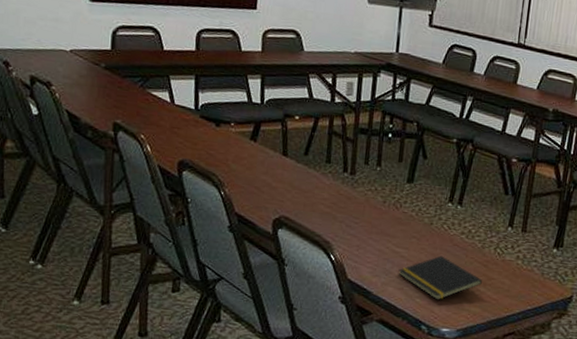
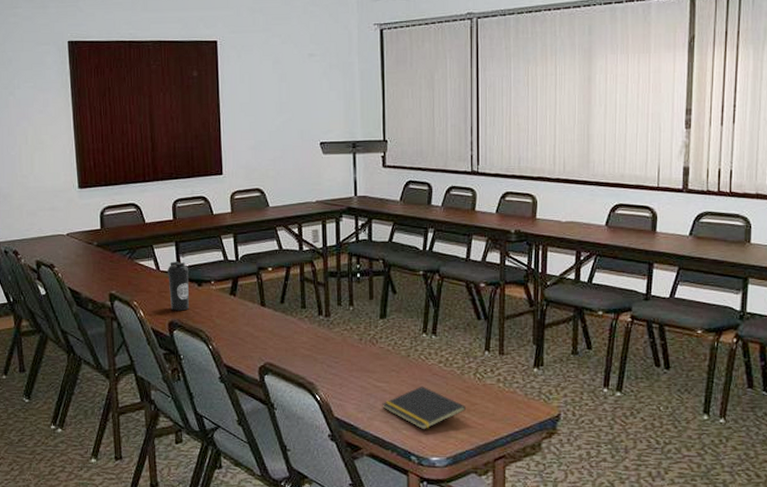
water bottle: none [182,96,208,151] -> present [168,261,189,311]

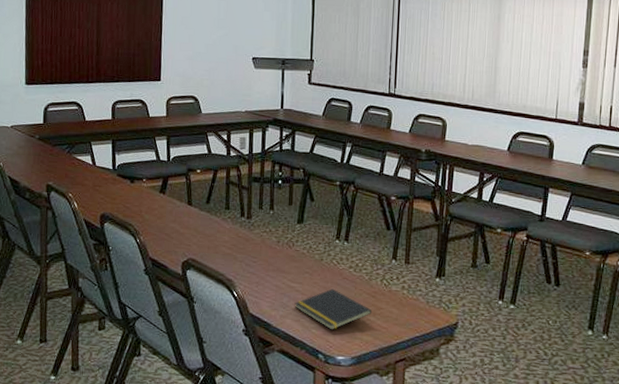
water bottle: present [168,261,189,311] -> none [103,158,123,205]

